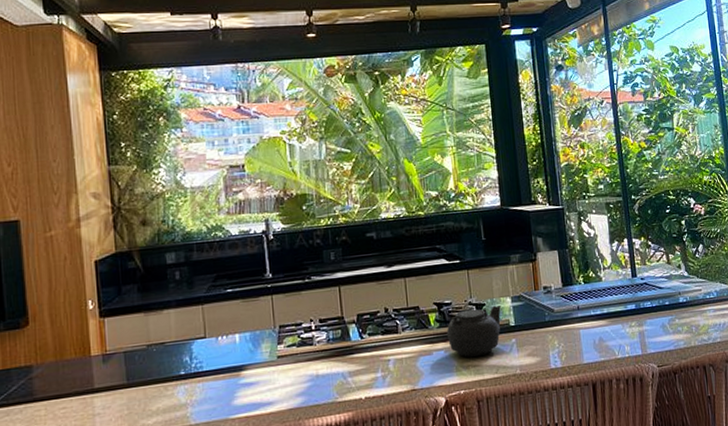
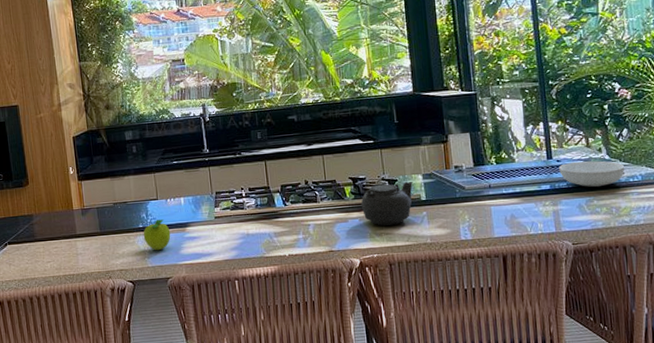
fruit: none [185,363,222,403] -> present [143,219,171,251]
serving bowl: none [643,277,702,306] -> present [559,161,625,187]

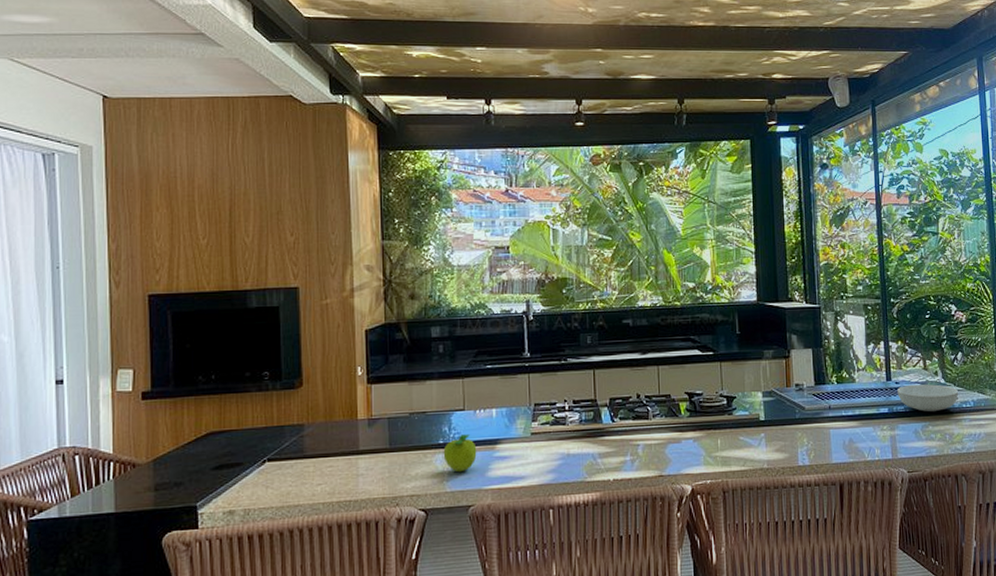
teapot: present [359,181,413,226] -> none [695,399,753,448]

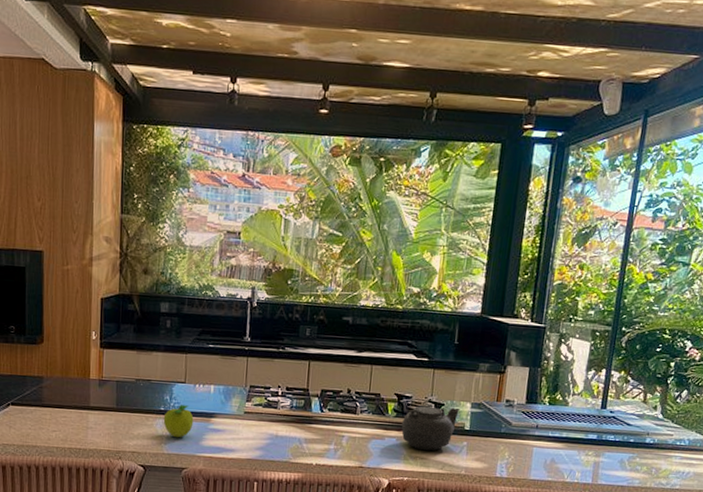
teapot: none [695,399,753,448] -> present [401,405,461,451]
serving bowl: present [897,384,959,412] -> none [610,415,676,445]

